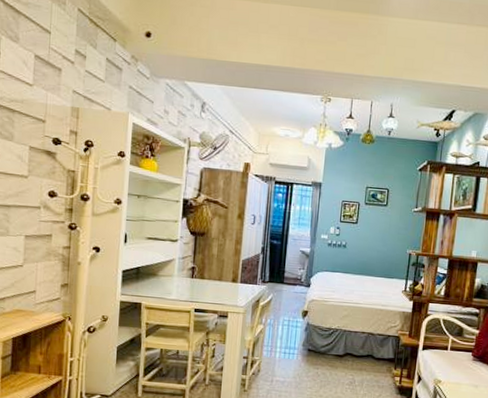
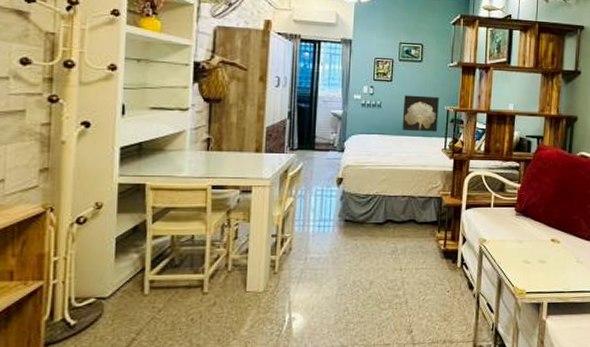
wall art: none [364,237,402,274] -> present [402,95,439,132]

